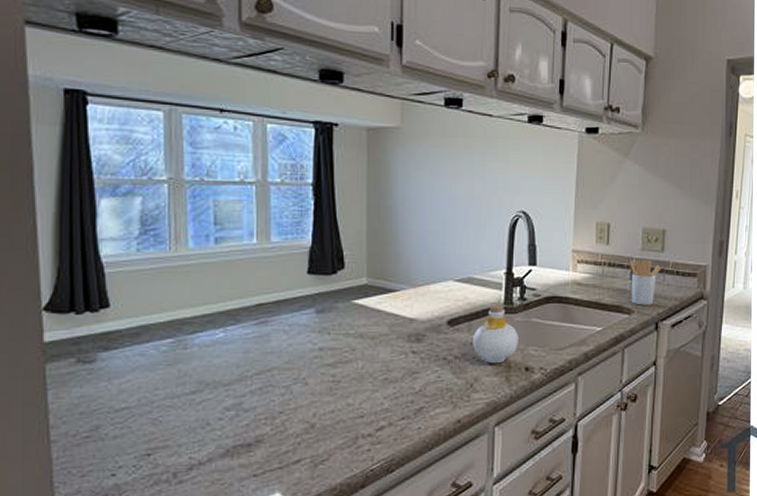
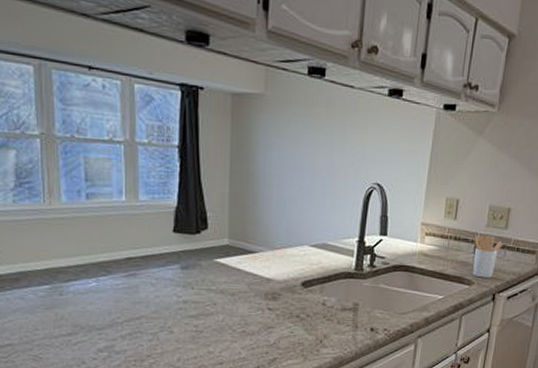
bottle: present [472,304,518,364] -> none [323,269,366,324]

